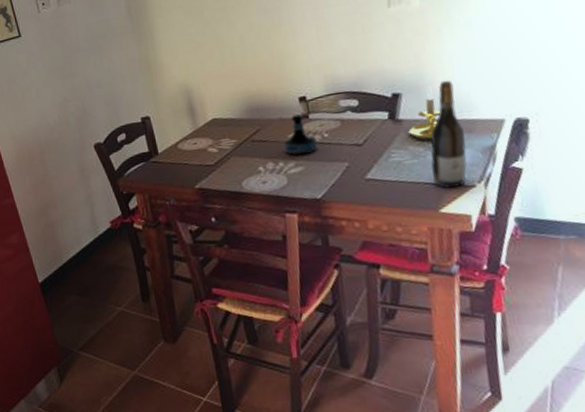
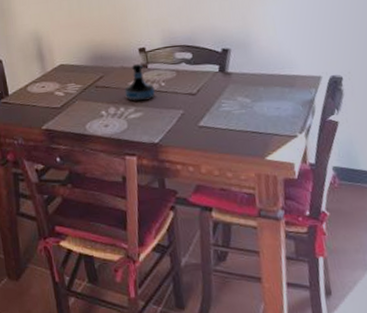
candle holder: present [408,86,441,141] -> none [237,44,266,93]
wine bottle: present [430,80,467,188] -> none [257,39,290,137]

